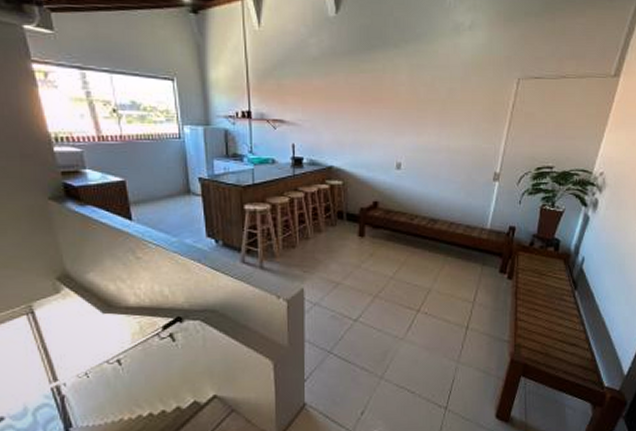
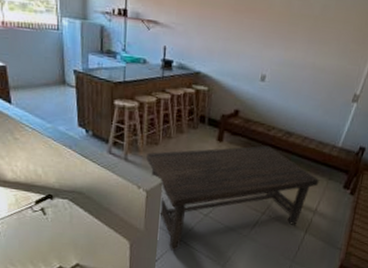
coffee table: none [284,235,473,366] -> present [146,145,320,251]

